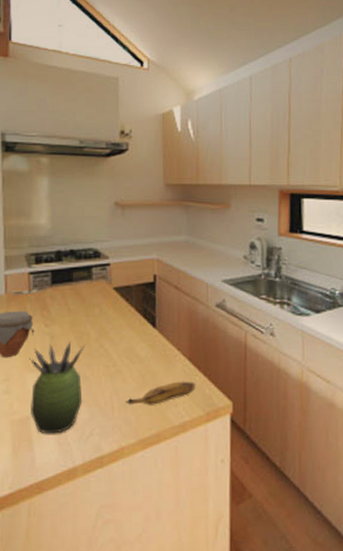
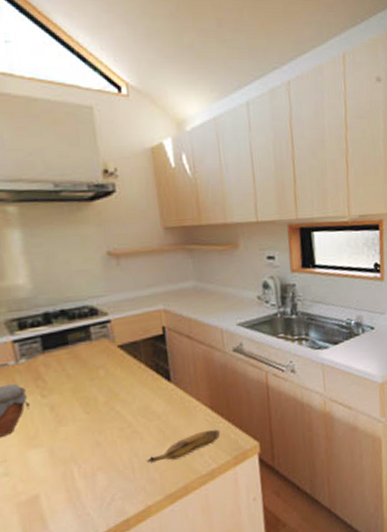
succulent plant: present [29,341,86,434] -> none [28,408,98,509]

